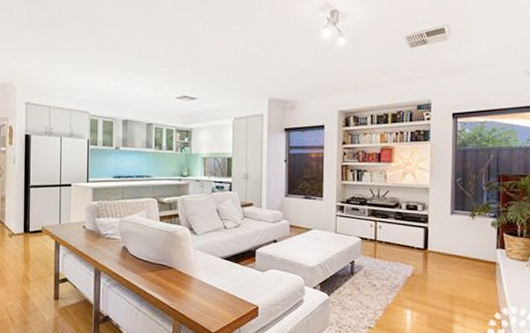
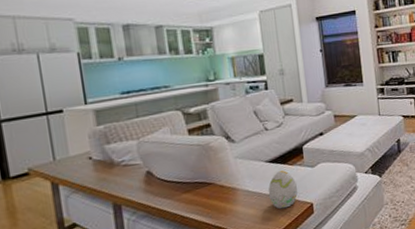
decorative egg: none [219,269,247,306] -> present [268,170,298,209]

